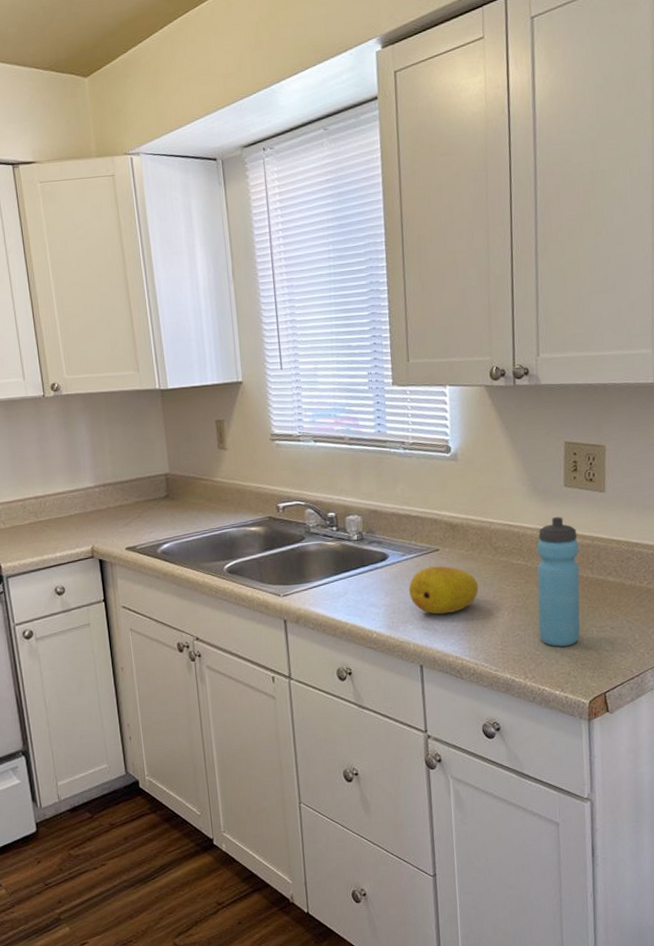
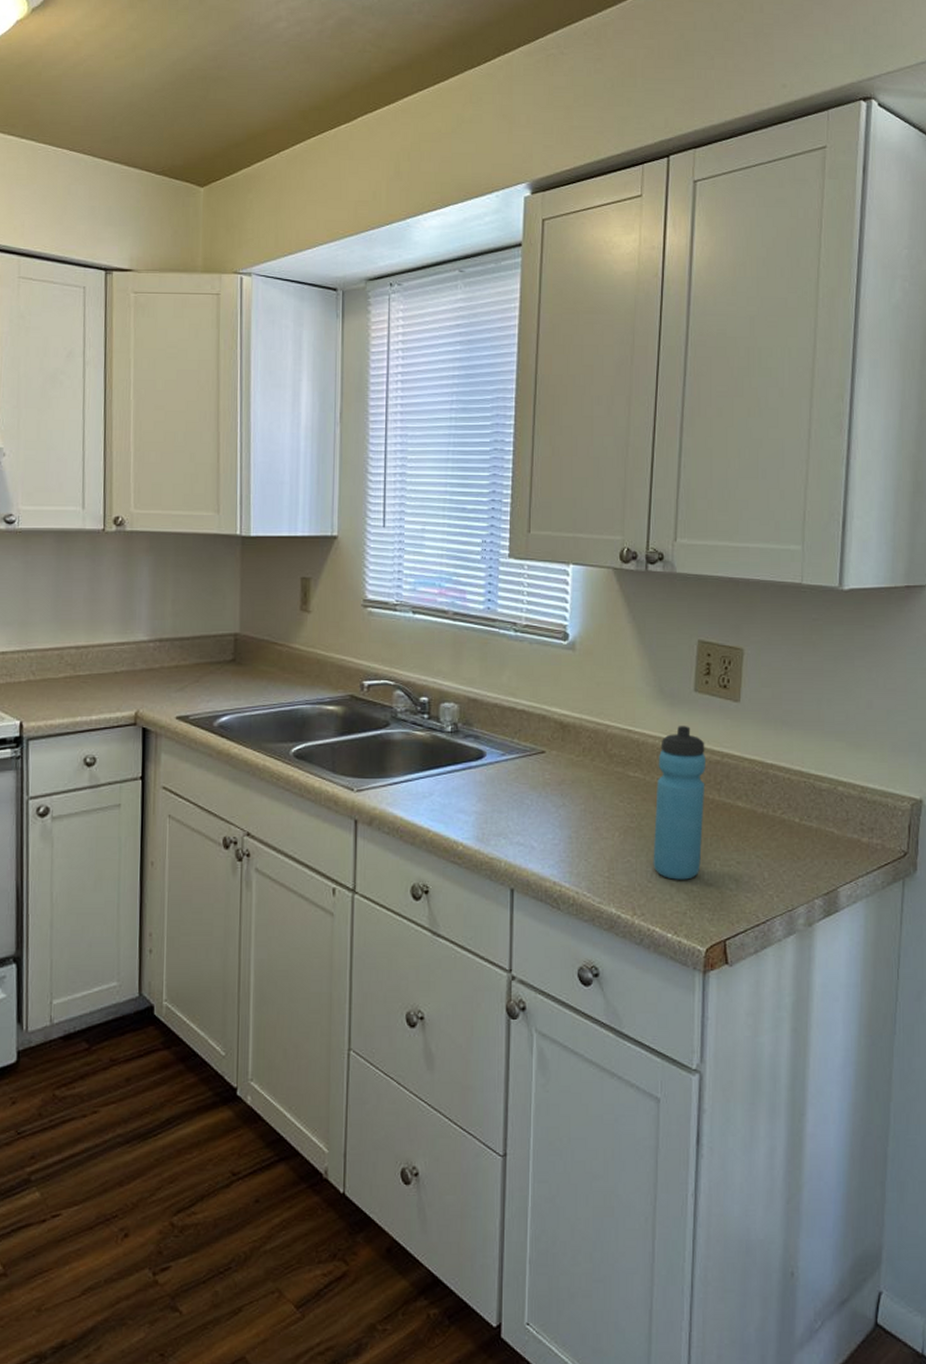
fruit: present [408,566,479,615] -> none [505,771,588,829]

